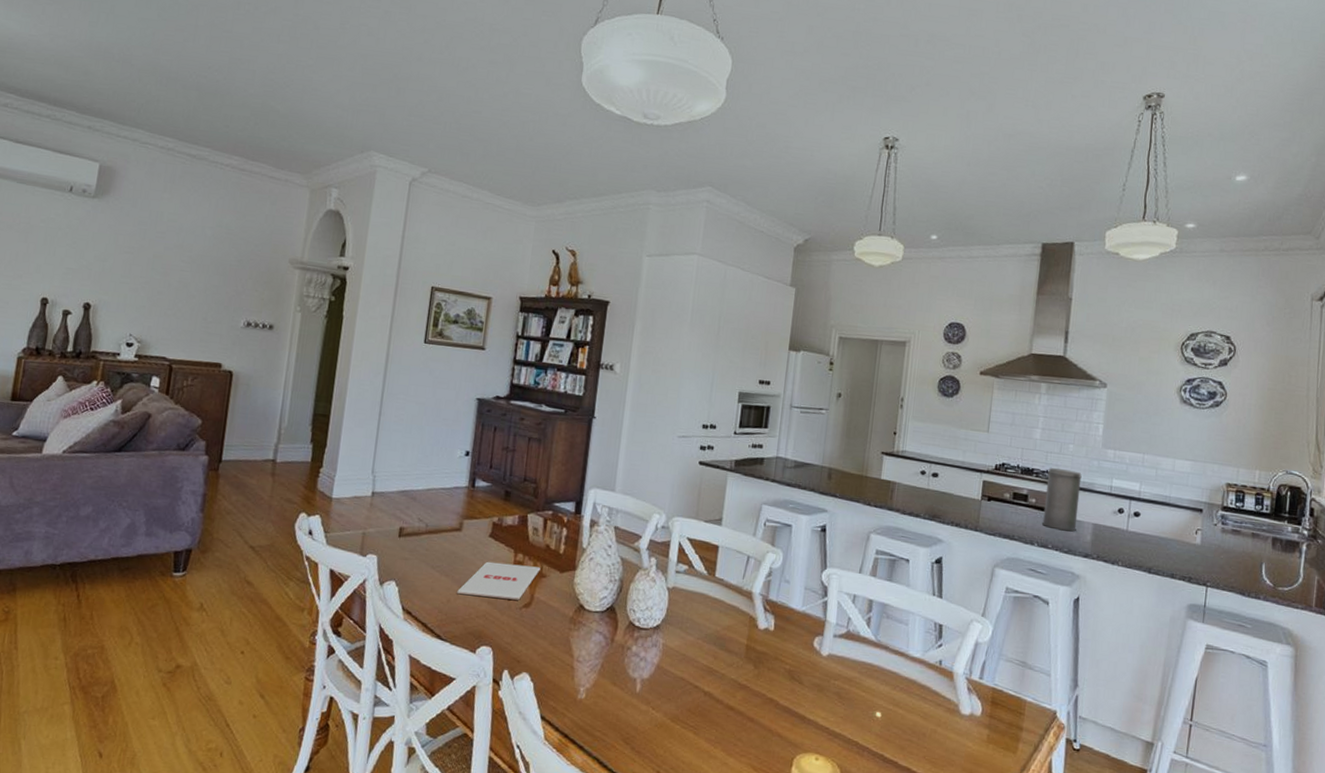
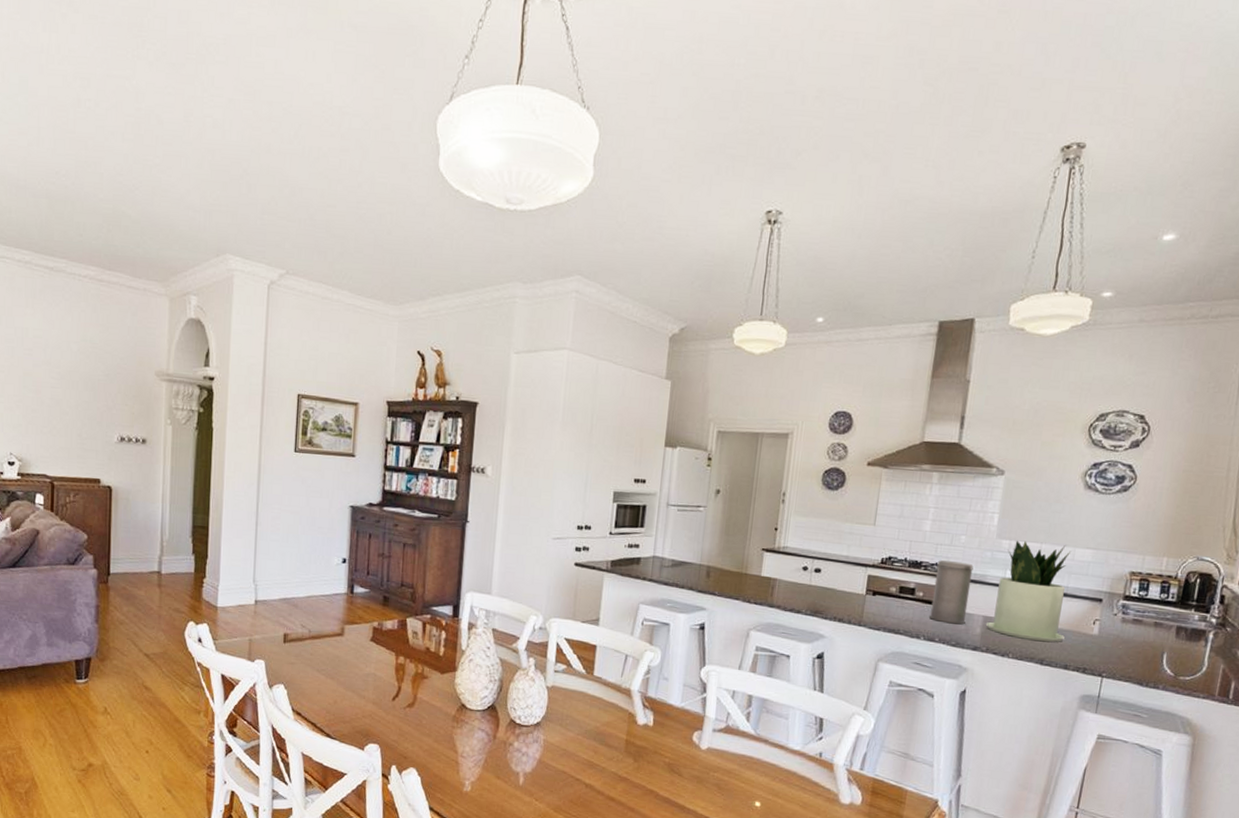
magazine: present [457,561,541,600] -> none [343,664,422,701]
planter: none [1095,450,1172,551] -> present [985,540,1072,643]

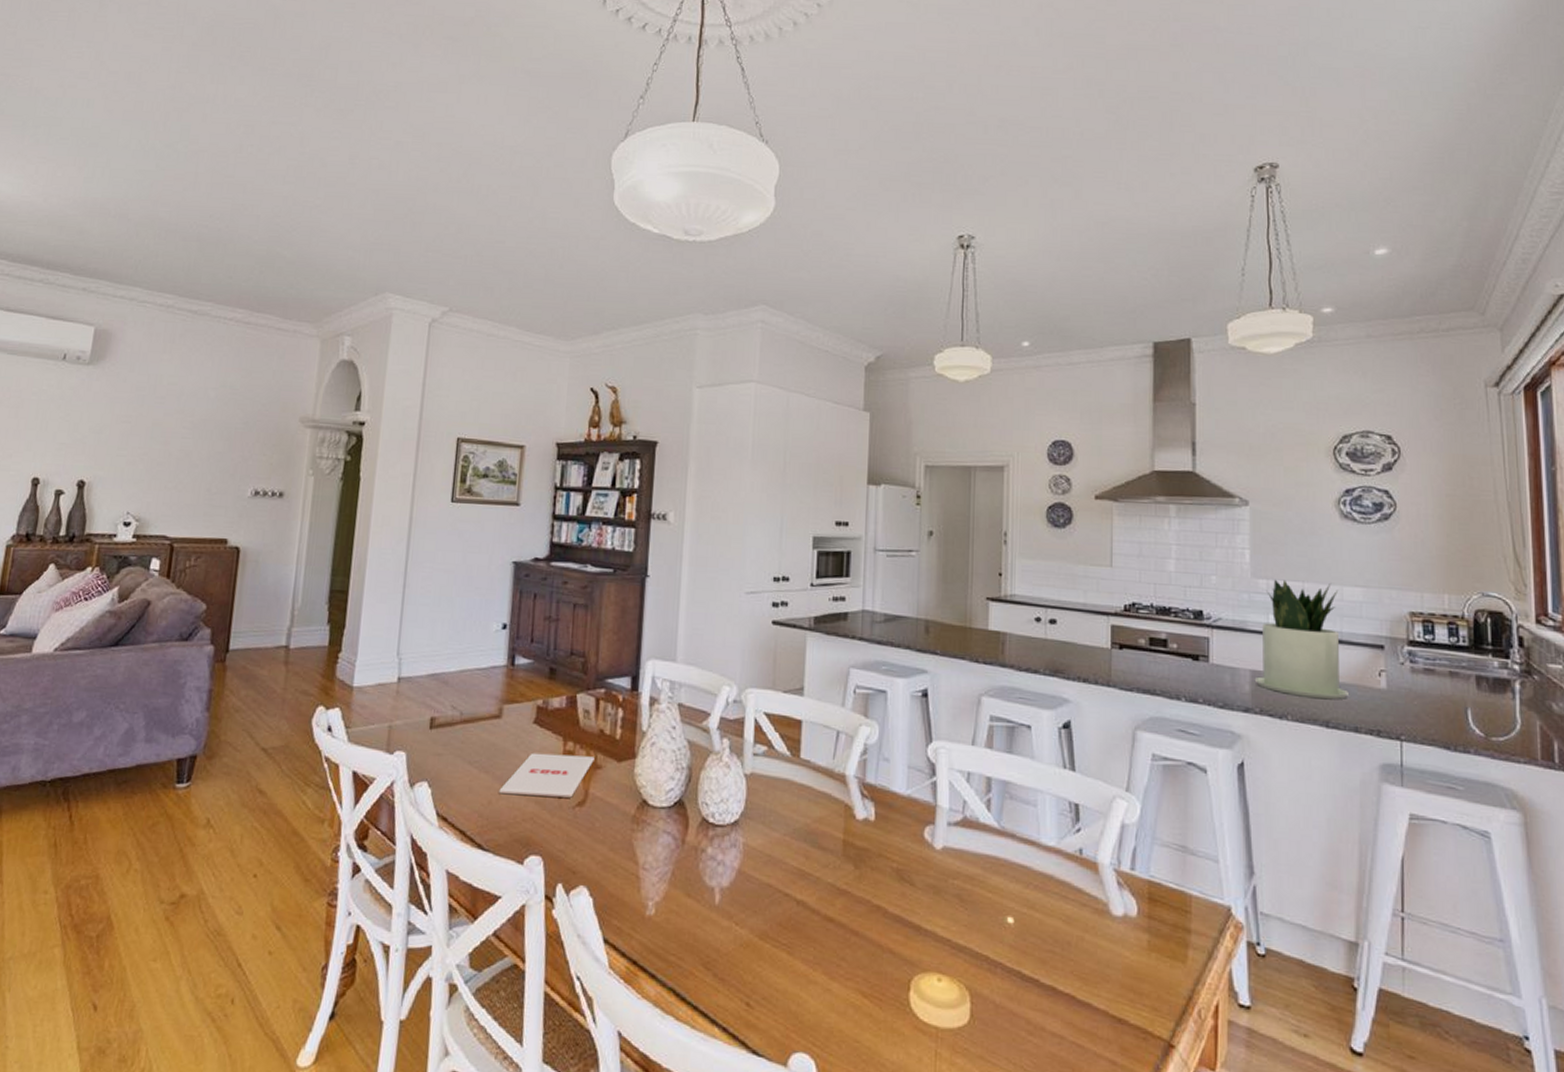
magazine: none [343,664,422,701] -> present [499,752,595,798]
canister: present [929,560,974,625] -> none [1188,605,1231,682]

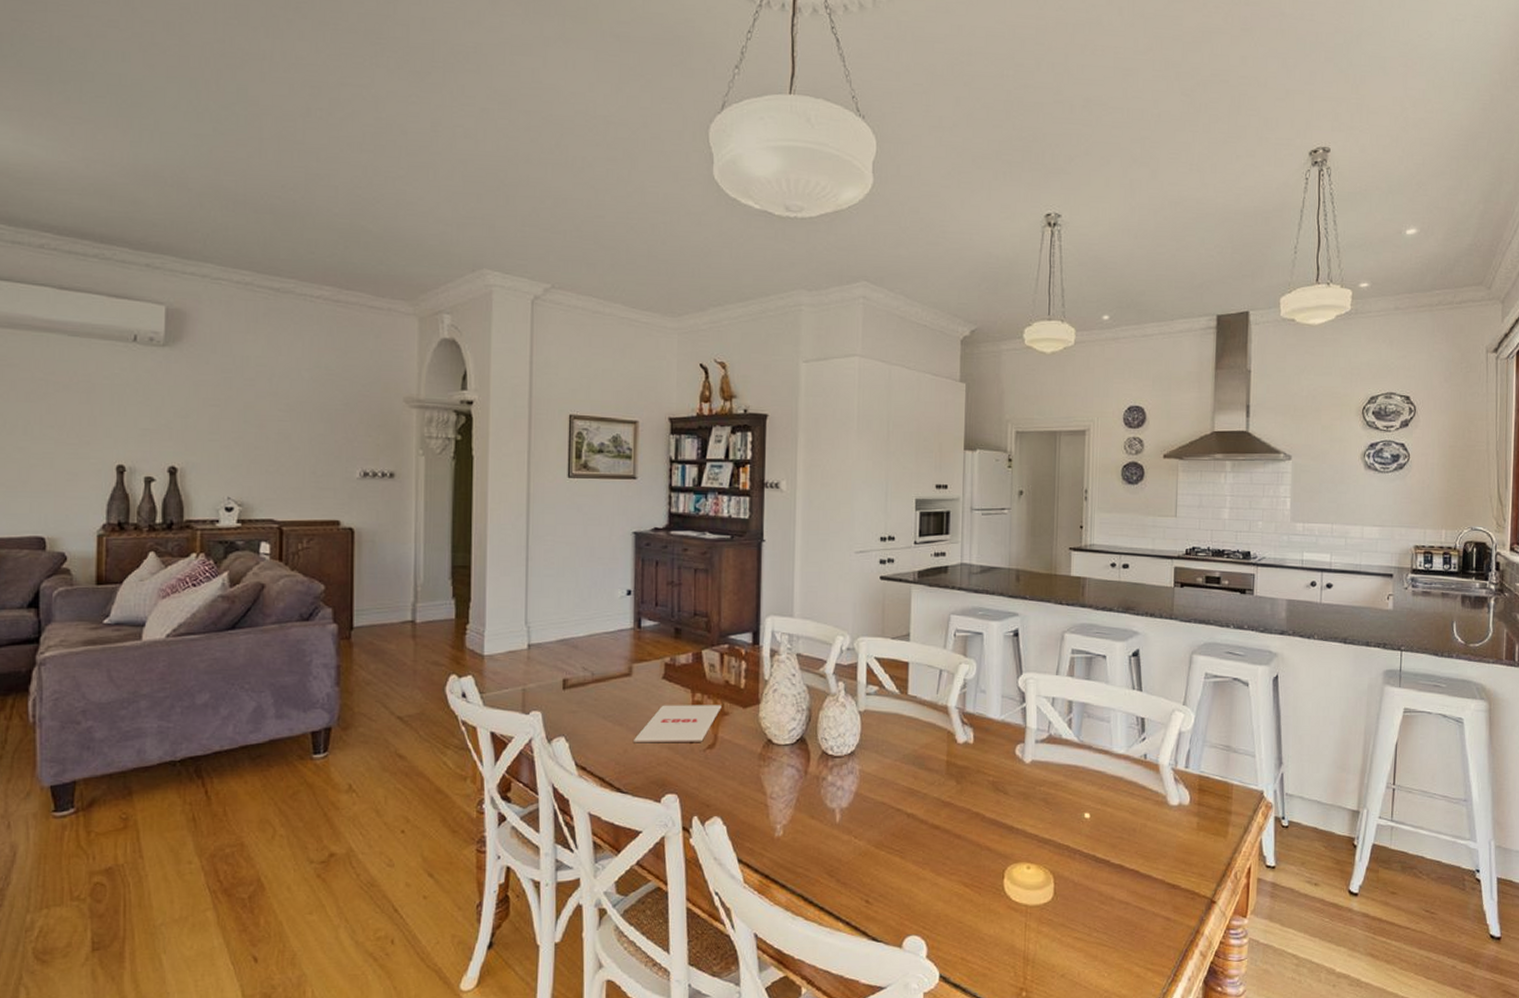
planter: present [1254,579,1348,700] -> none [1289,522,1363,621]

